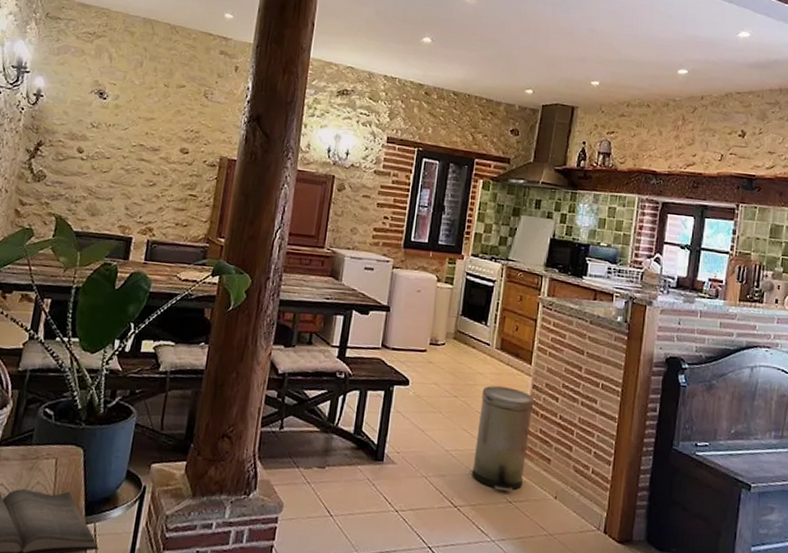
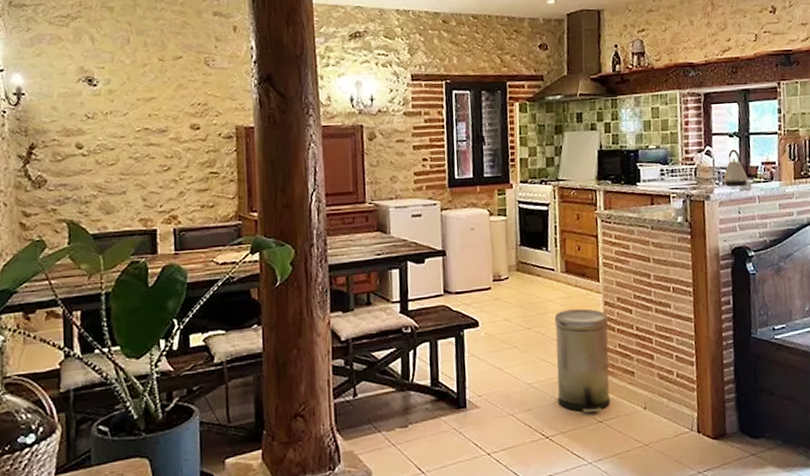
kettle: none [668,260,693,299] -> present [723,149,748,187]

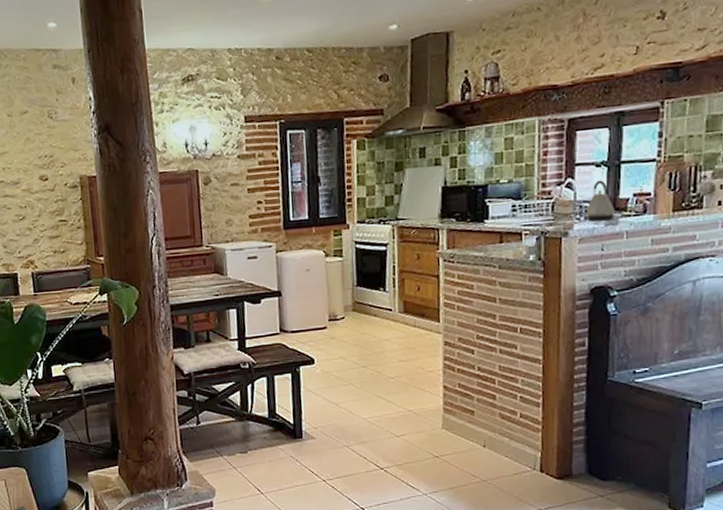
pedal bin: present [554,308,610,413] -> none [391,348,449,448]

